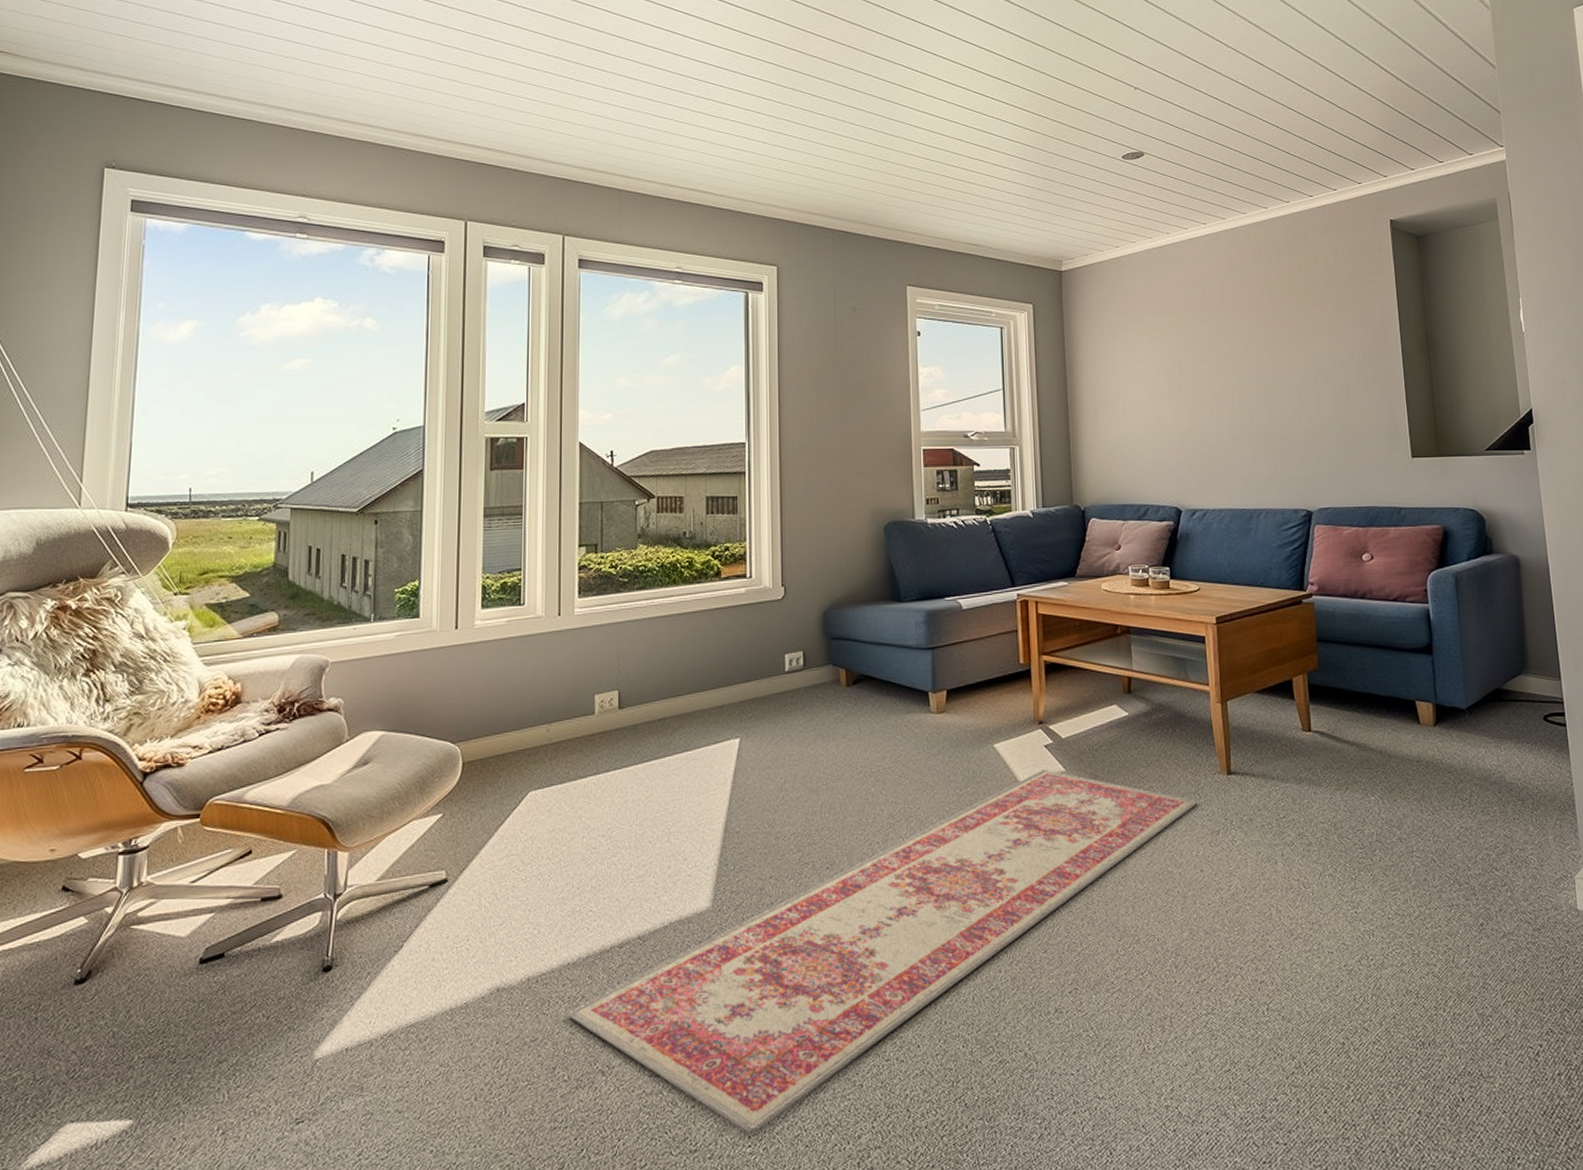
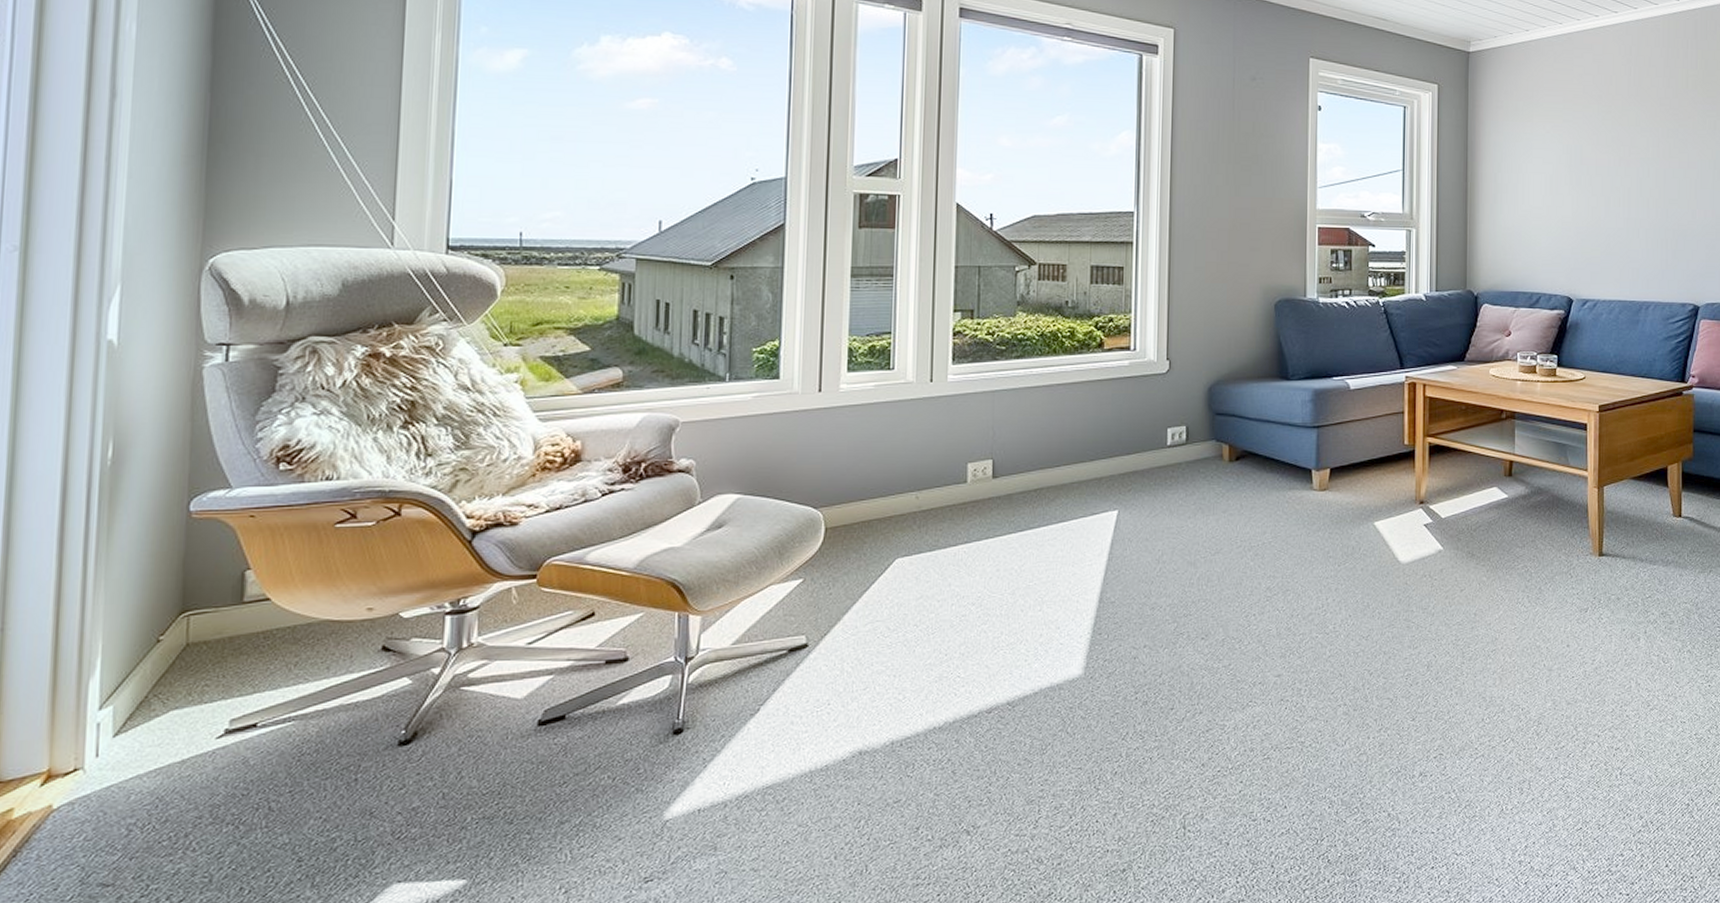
rug: present [567,769,1197,1134] -> none [932,547,1568,889]

